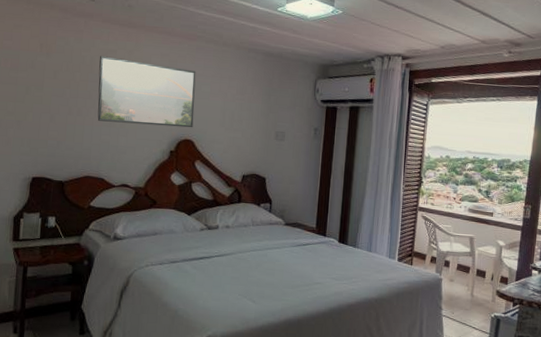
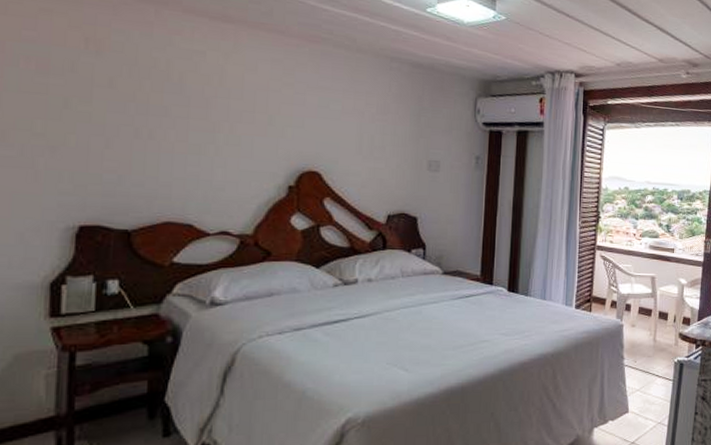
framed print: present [97,56,196,128] -> none [179,58,322,156]

